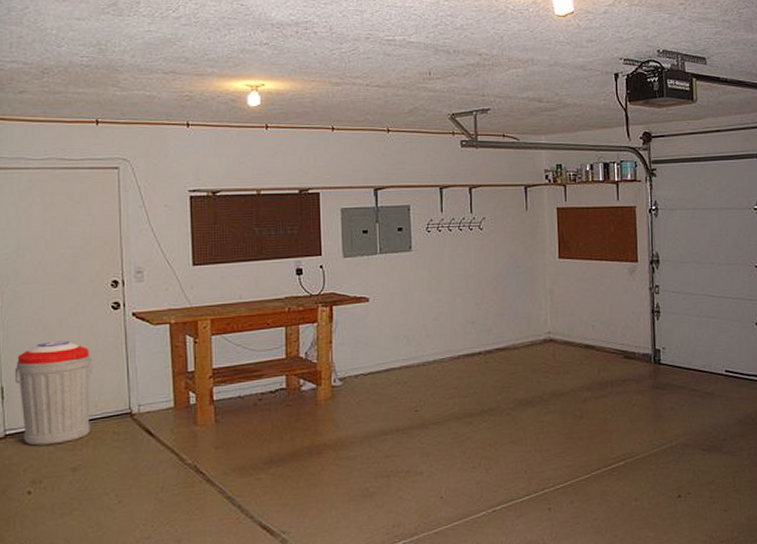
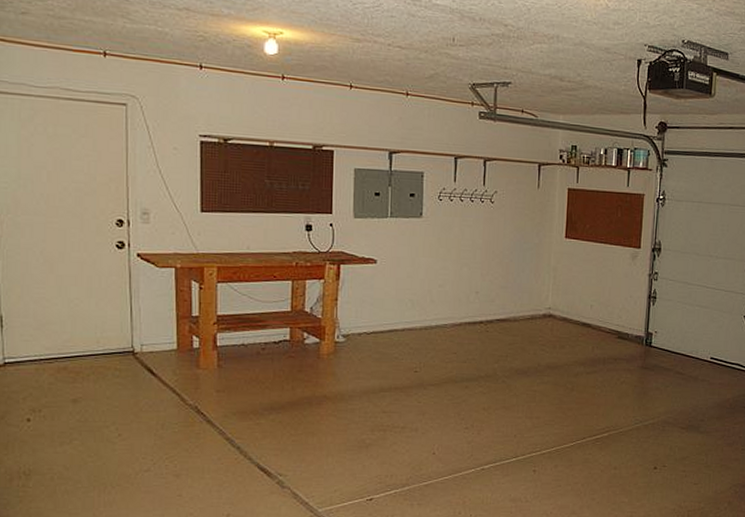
trash can: present [14,340,93,446] -> none [14,274,95,376]

